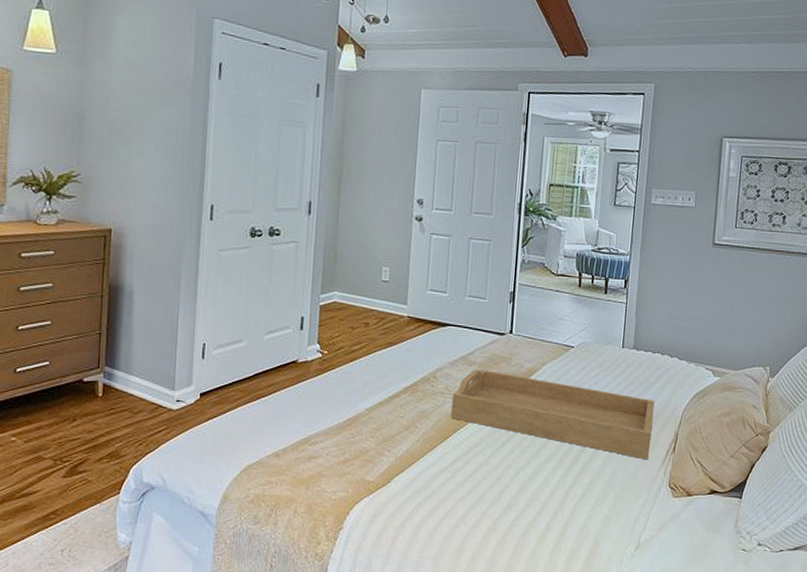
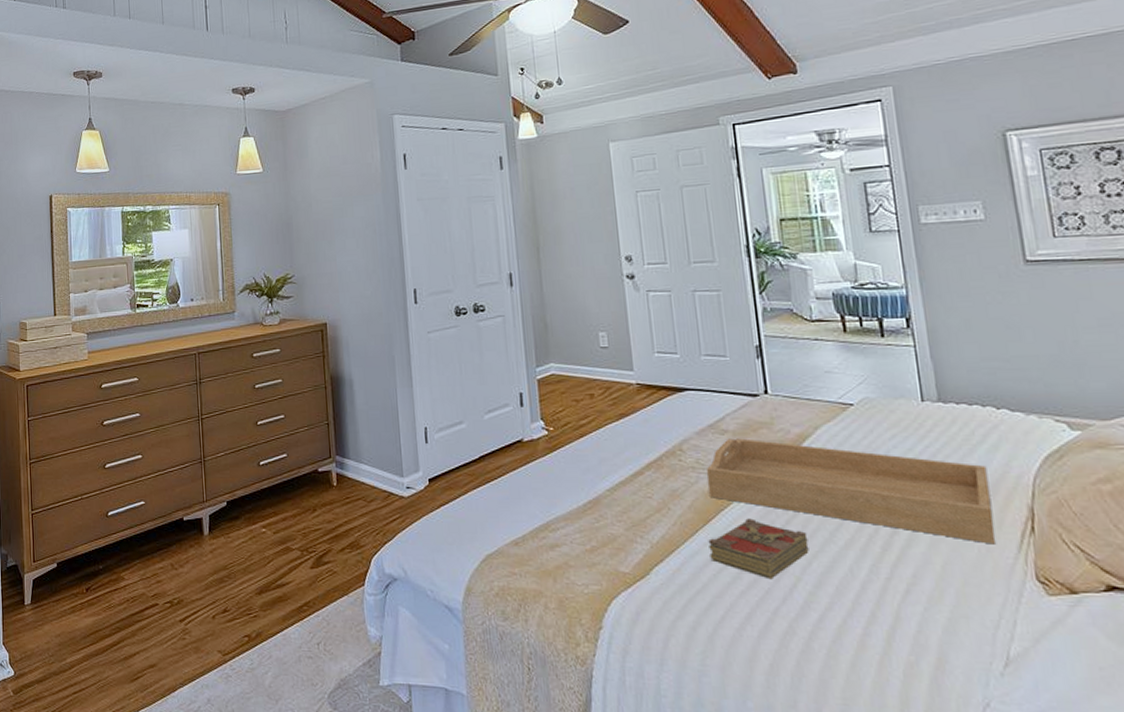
book: none [442,437,520,487] -> present [708,518,809,580]

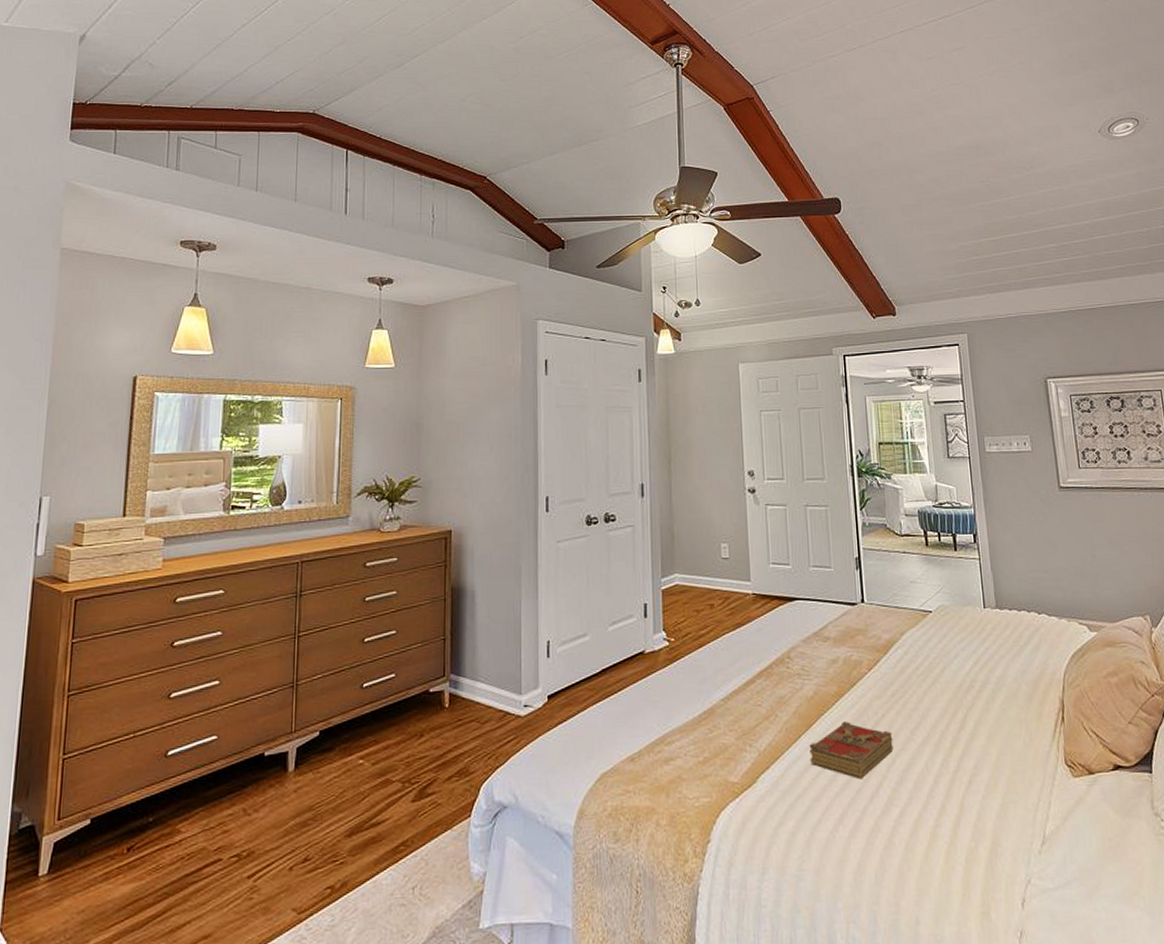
serving tray: present [707,438,996,545] -> none [811,645,1036,735]

